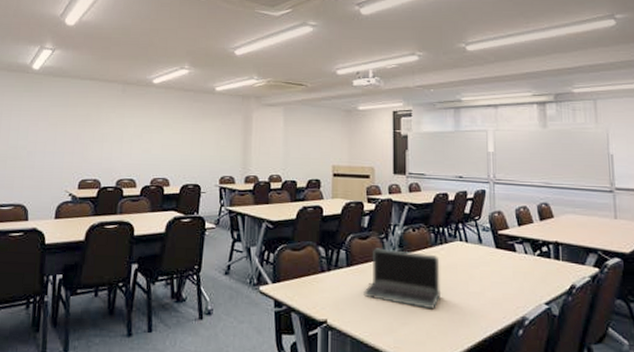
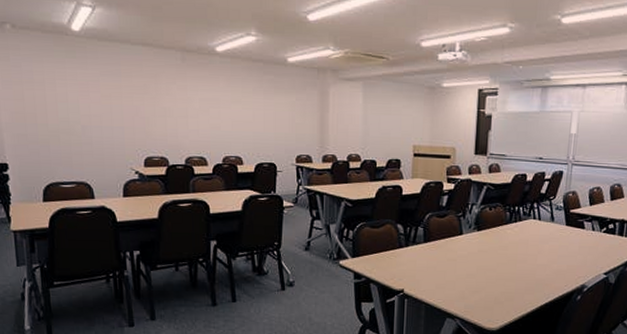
laptop: present [363,248,442,310] -> none [439,225,513,280]

